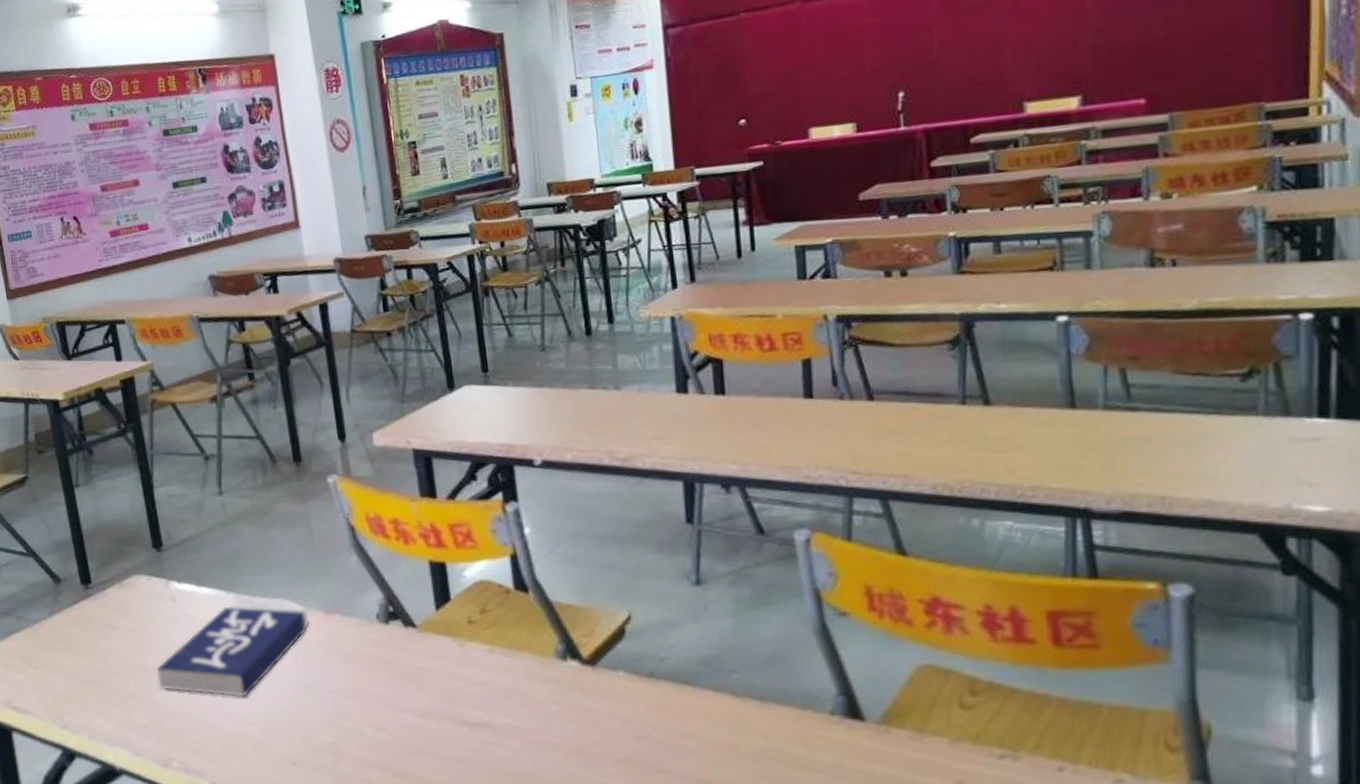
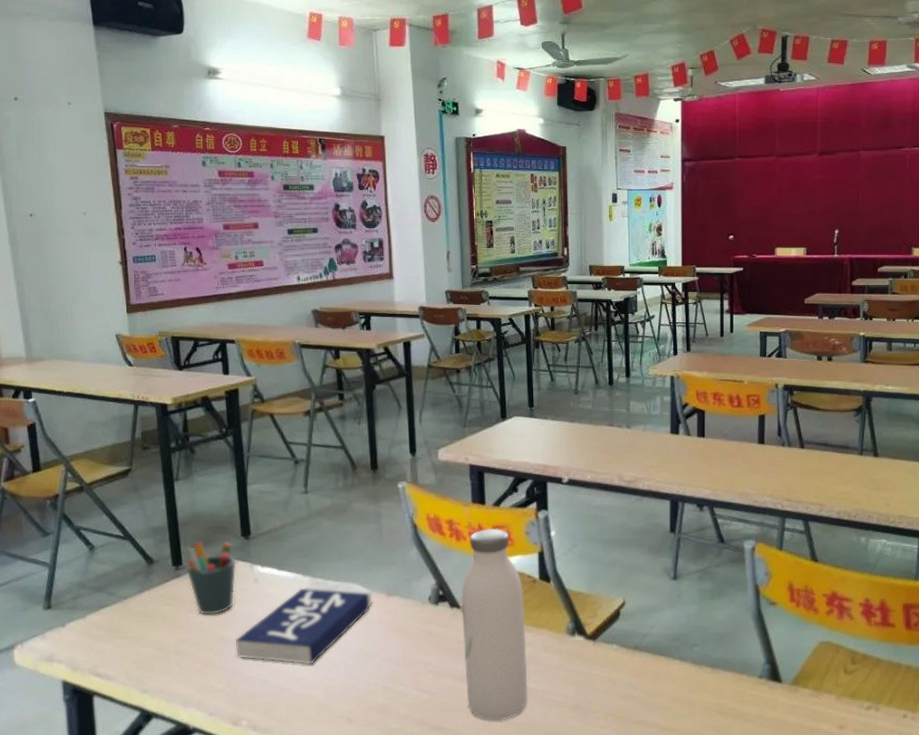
pen holder: none [94,555,152,641] -> present [185,541,237,616]
water bottle: none [416,527,512,766] -> present [461,529,528,721]

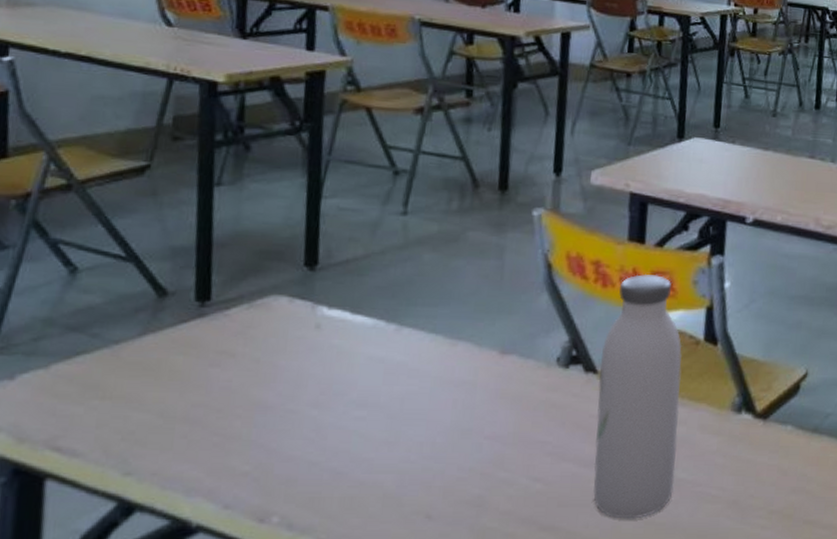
pen holder: present [185,541,237,616] -> none [214,269,294,372]
book: present [235,578,374,664] -> none [275,327,482,441]

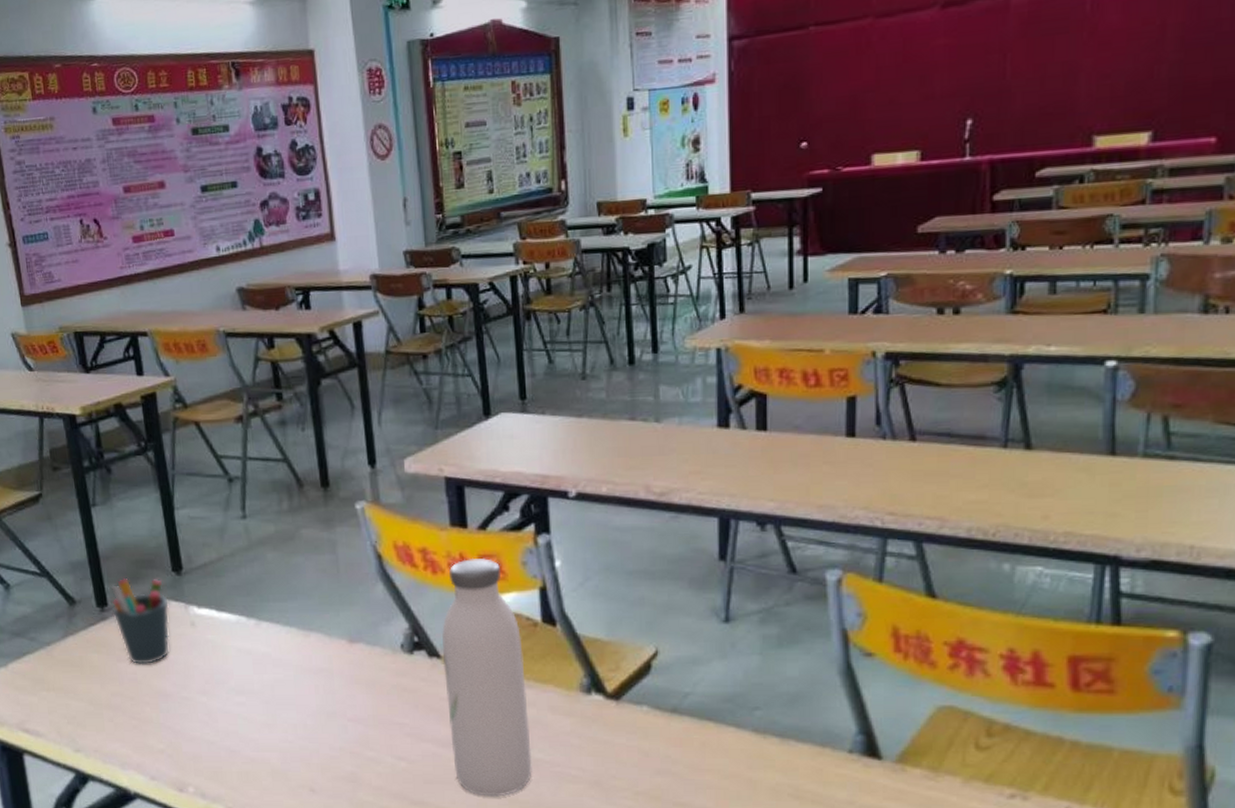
pen holder: none [214,269,294,372] -> present [111,577,170,665]

